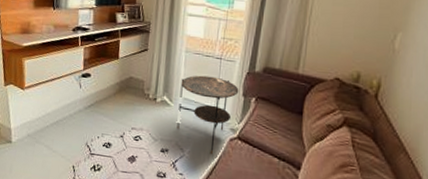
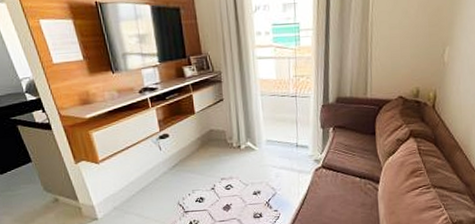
side table: present [177,75,239,154] -> none [261,114,317,187]

